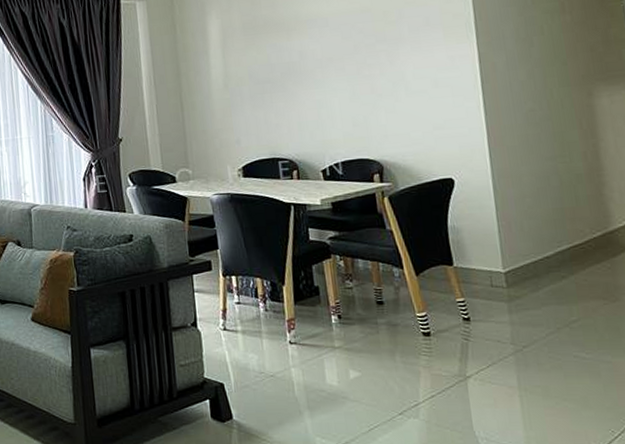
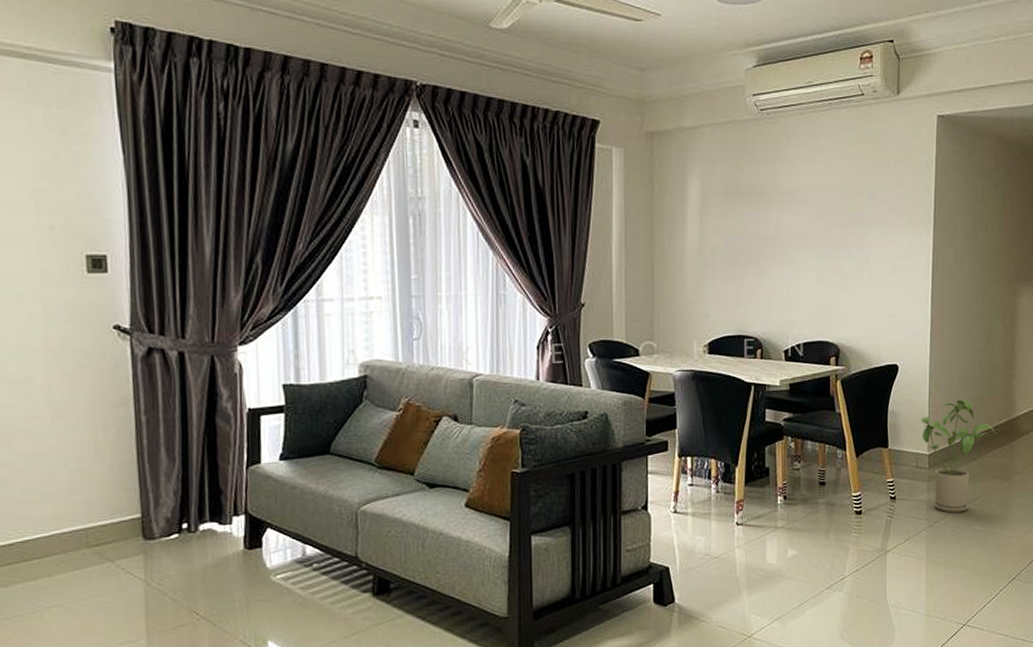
house plant: none [489,212,590,337] -> present [920,399,997,513]

